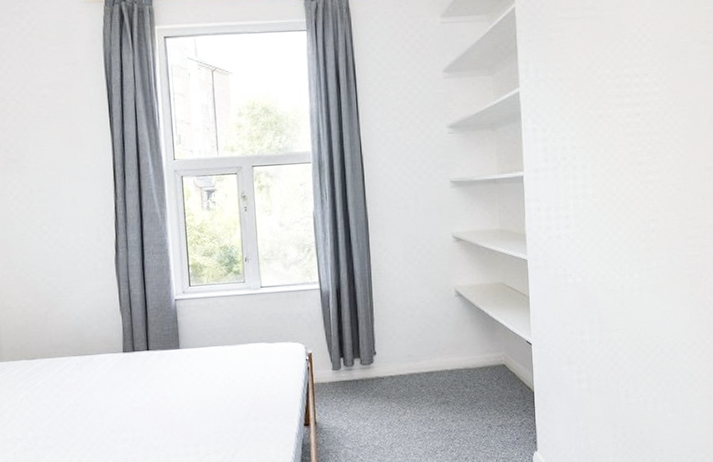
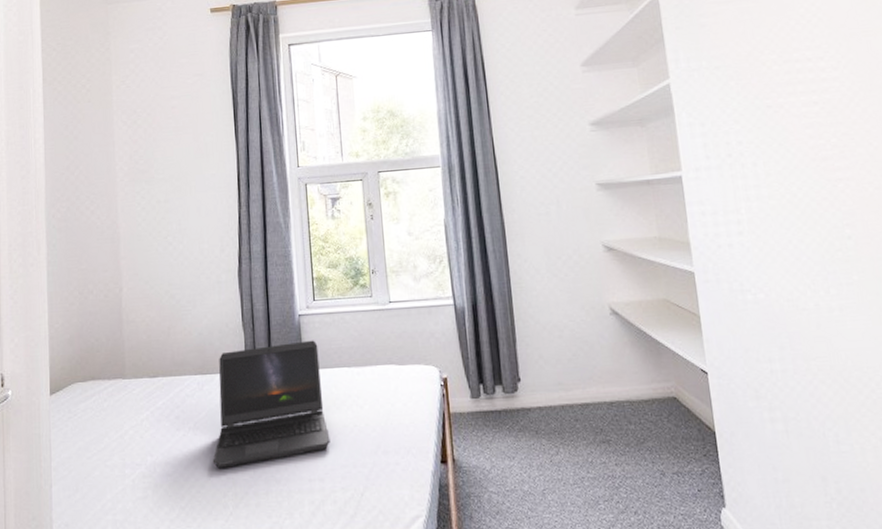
laptop computer: none [94,322,205,440] -> present [213,340,330,470]

